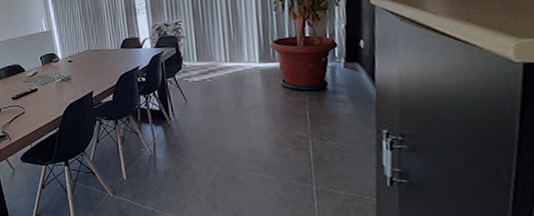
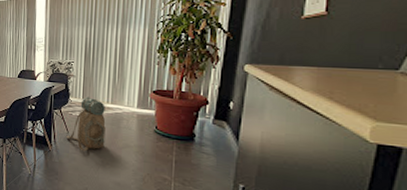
backpack: none [185,58,229,120] -> present [66,96,106,152]

